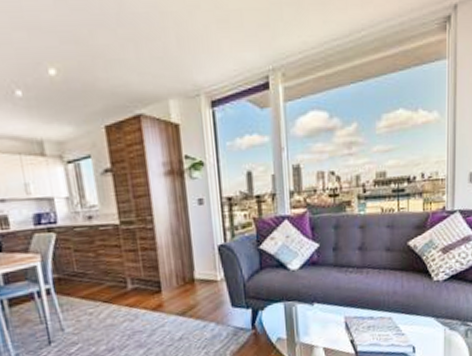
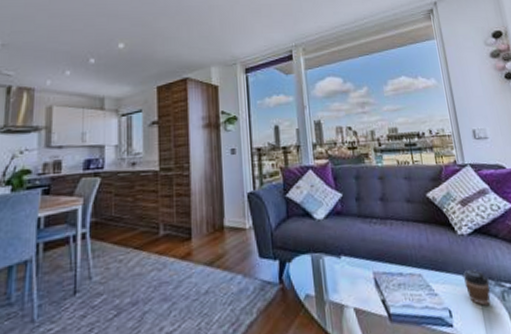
coffee cup: none [431,312,456,342] -> present [462,269,491,306]

